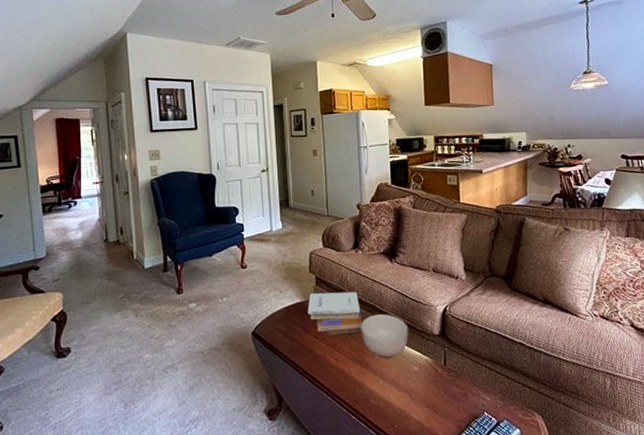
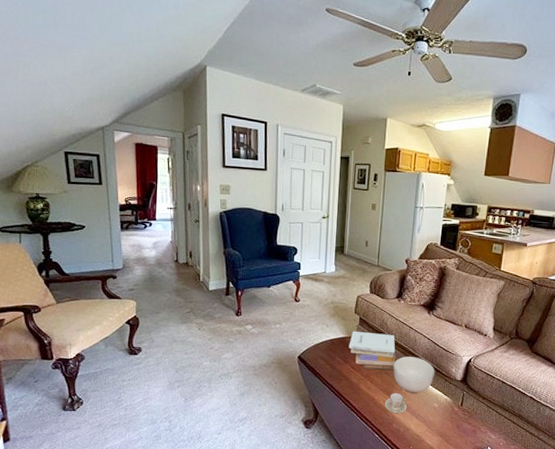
teacup: none [357,360,384,386] -> present [385,393,408,413]

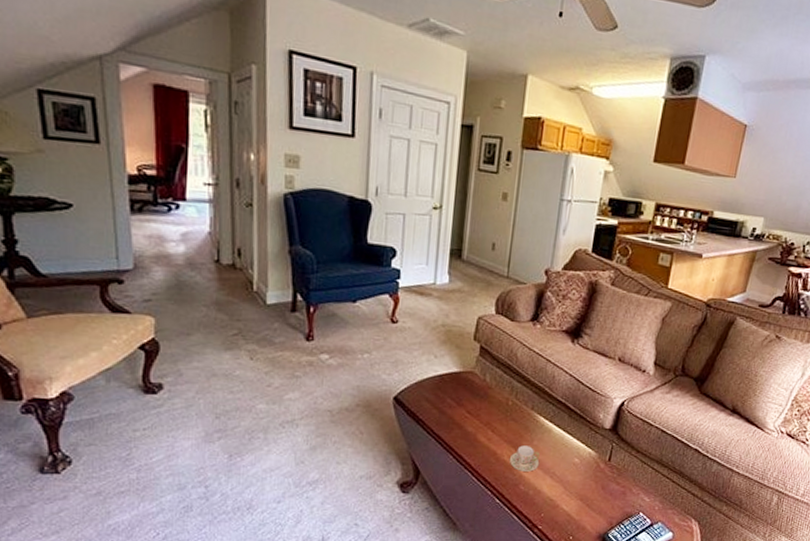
books: present [348,331,396,370] -> none [464,363,527,416]
bowl: present [393,356,435,393] -> none [522,397,578,446]

